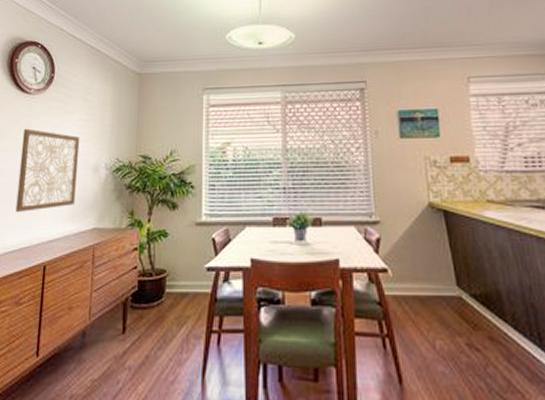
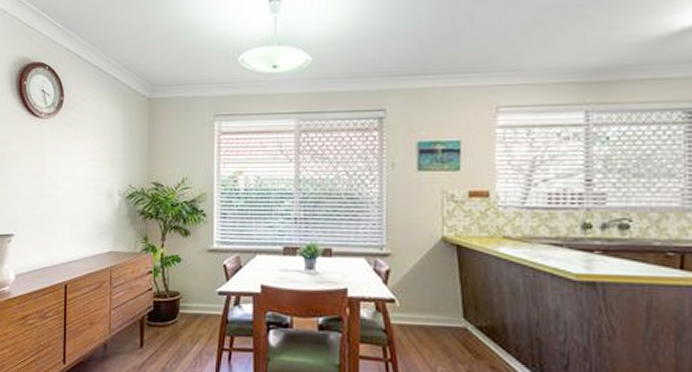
wall art: present [15,128,80,212] -> none [35,153,93,234]

